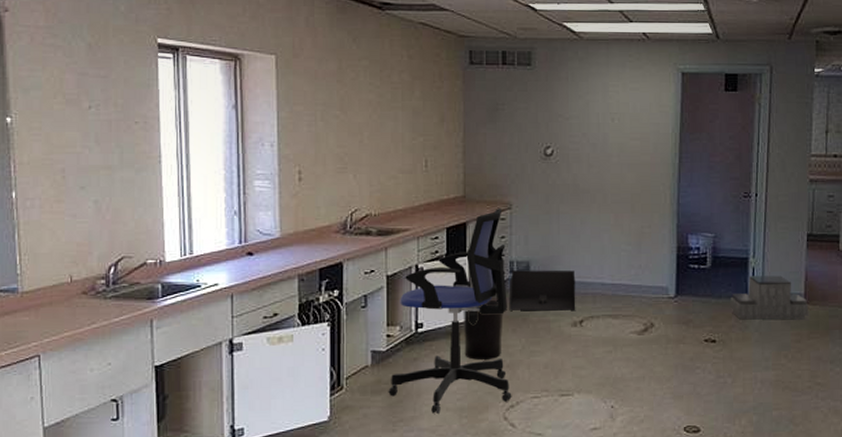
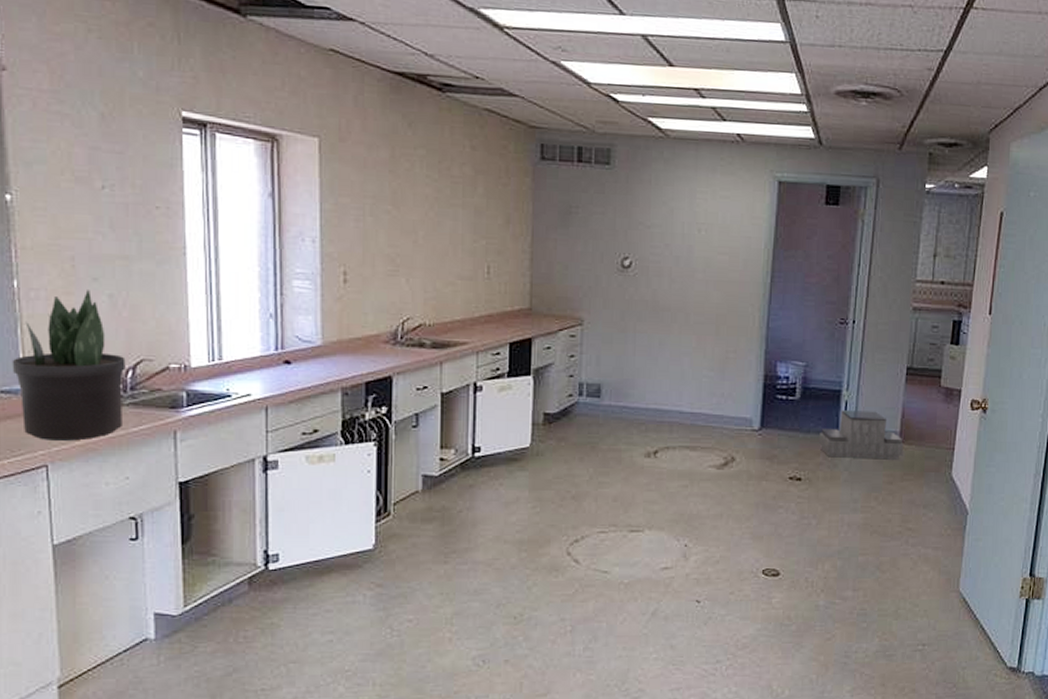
planter: none [10,198,108,333] -> present [12,290,126,441]
office chair: present [388,208,512,415] -> none [440,324,577,547]
waste bin: present [463,299,504,360] -> none [525,424,570,489]
storage bin: present [509,270,576,311] -> none [576,393,651,440]

